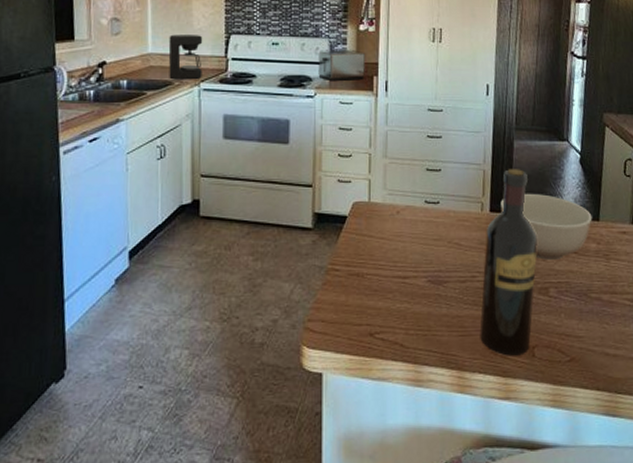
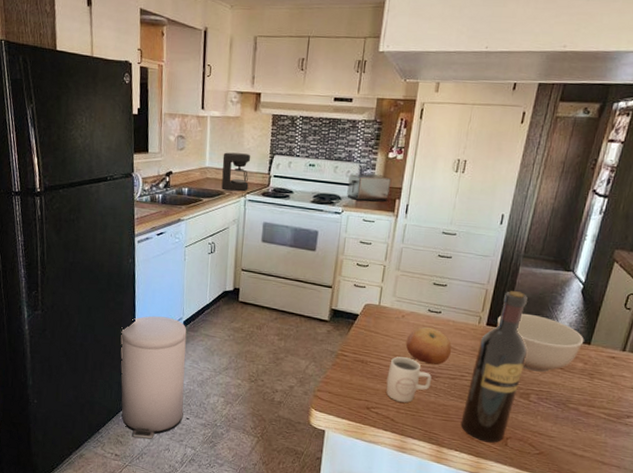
pedal bin: none [42,248,135,429] -> present [121,316,187,440]
mug: none [389,263,440,320] -> present [386,356,432,403]
fruit: none [405,222,456,268] -> present [405,327,452,365]

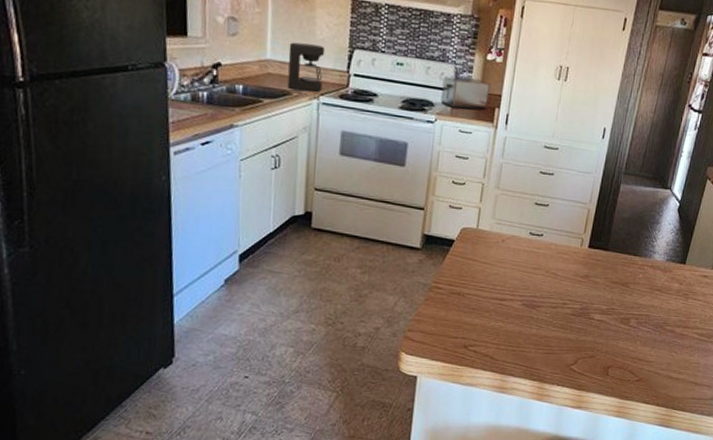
pedal bin: present [121,316,187,440] -> none [151,249,244,409]
mug: present [386,356,432,403] -> none [484,286,533,337]
fruit: present [405,327,452,365] -> none [505,252,554,294]
wine bottle: present [460,291,528,443] -> none [562,210,628,373]
bowl: present [497,313,584,372] -> none [598,233,680,295]

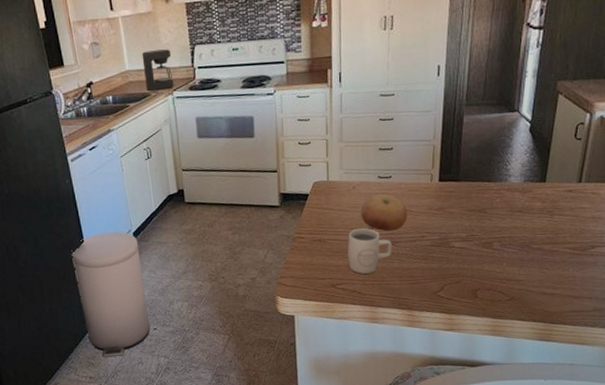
pedal bin: none [151,249,244,409] -> present [71,231,150,358]
toaster: present [441,76,489,111] -> none [275,47,320,79]
mug: none [484,286,533,337] -> present [347,228,392,274]
fruit: none [505,252,554,294] -> present [360,194,407,232]

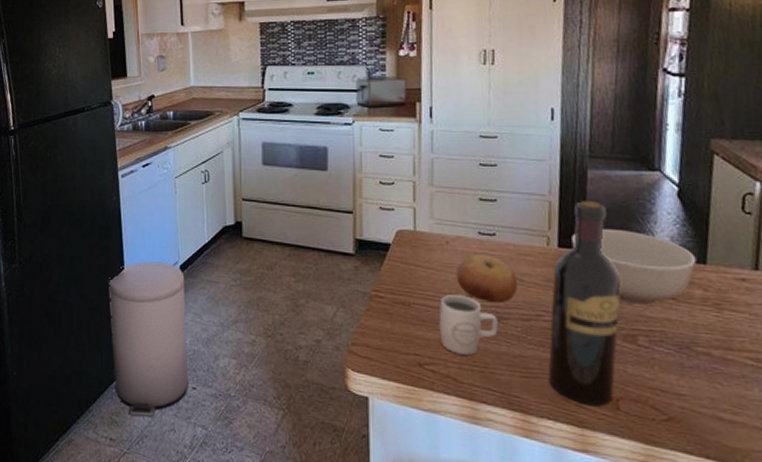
coffee maker: present [141,49,174,92] -> none [209,68,241,110]
toaster: none [275,47,320,79] -> present [356,76,407,109]
wine bottle: none [428,141,484,298] -> present [548,201,622,407]
bowl: none [449,162,539,219] -> present [571,228,697,305]

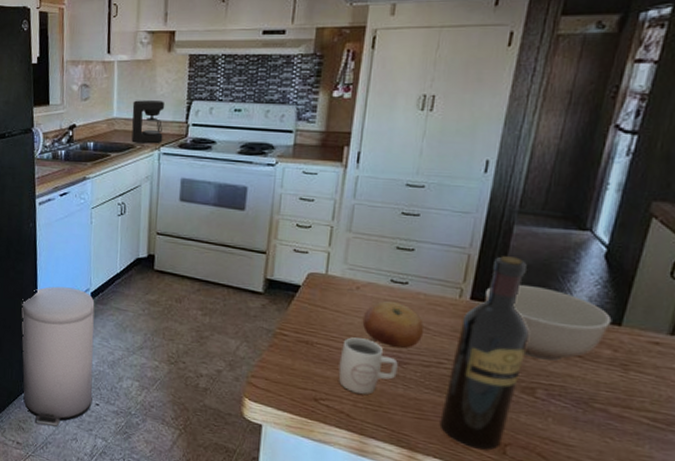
coffee maker: none [209,68,241,110] -> present [131,100,165,144]
toaster: present [356,76,407,109] -> none [282,117,336,151]

